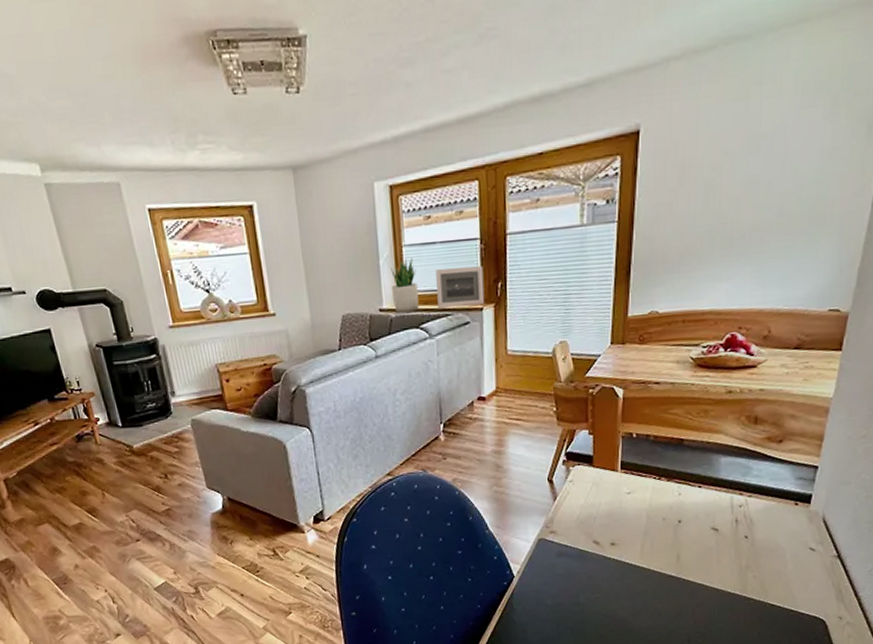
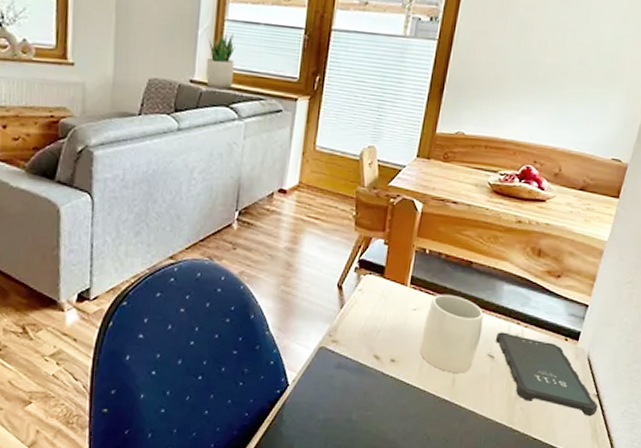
picture frame: present [436,266,485,308] -> none [252,51,304,96]
mug: none [639,474,702,550] -> present [420,294,484,373]
tablet: none [717,504,840,578] -> present [495,332,598,417]

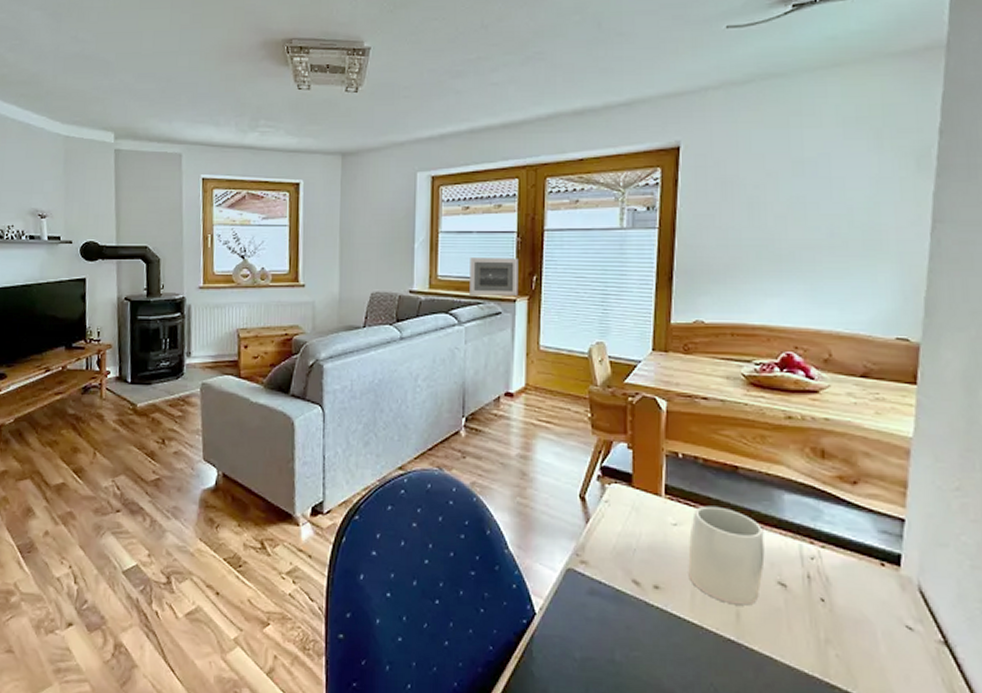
planter: present [206,33,236,89] -> none [423,244,450,296]
picture frame: none [252,51,304,96] -> present [470,258,519,297]
tablet: present [495,332,598,417] -> none [784,553,950,673]

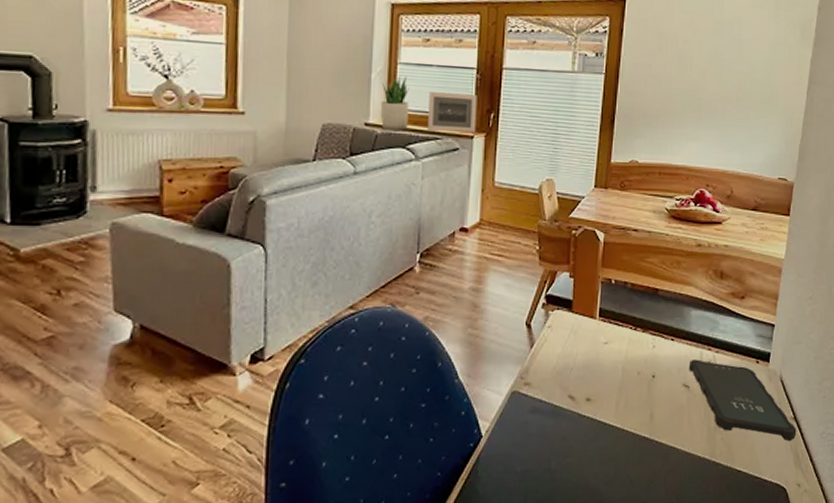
planter: none [423,244,450,296] -> present [380,76,409,130]
mug: present [688,505,765,606] -> none [615,324,675,408]
tablet: none [784,553,950,673] -> present [688,359,797,442]

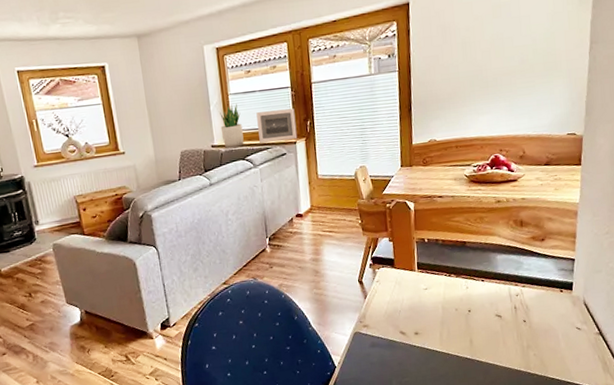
tablet: present [688,359,797,442] -> none [499,294,603,353]

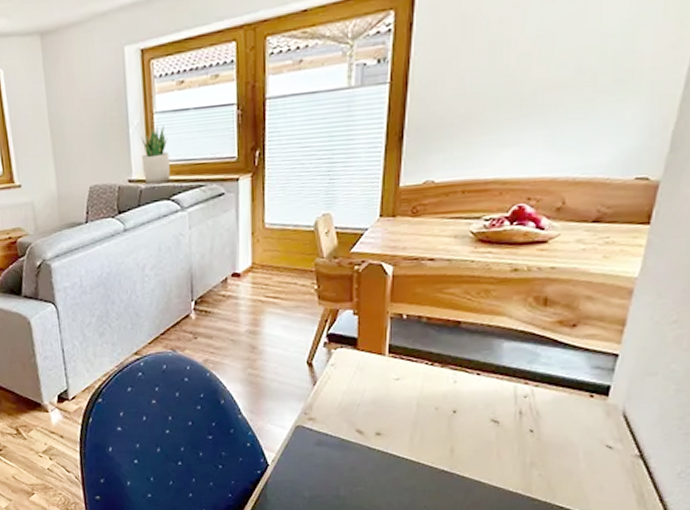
picture frame: present [256,108,298,143] -> none [188,133,241,178]

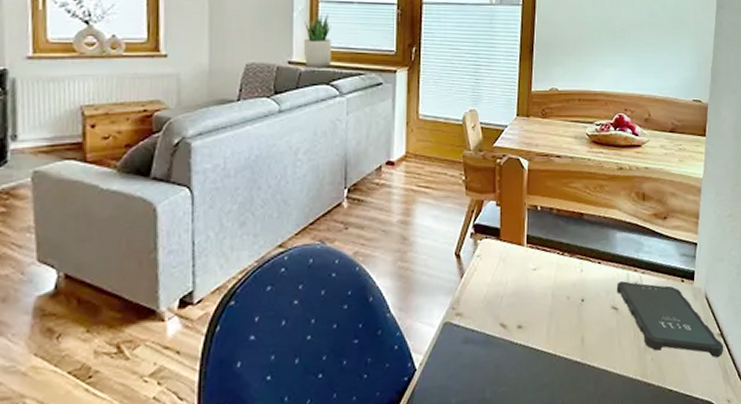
tablet: none [498,394,643,480] -> present [616,281,724,358]

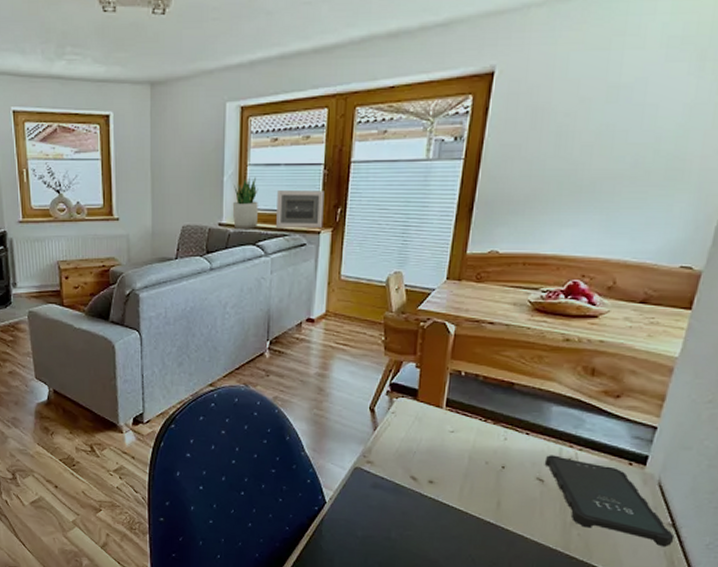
picture frame: none [351,28,399,68] -> present [276,191,325,229]

